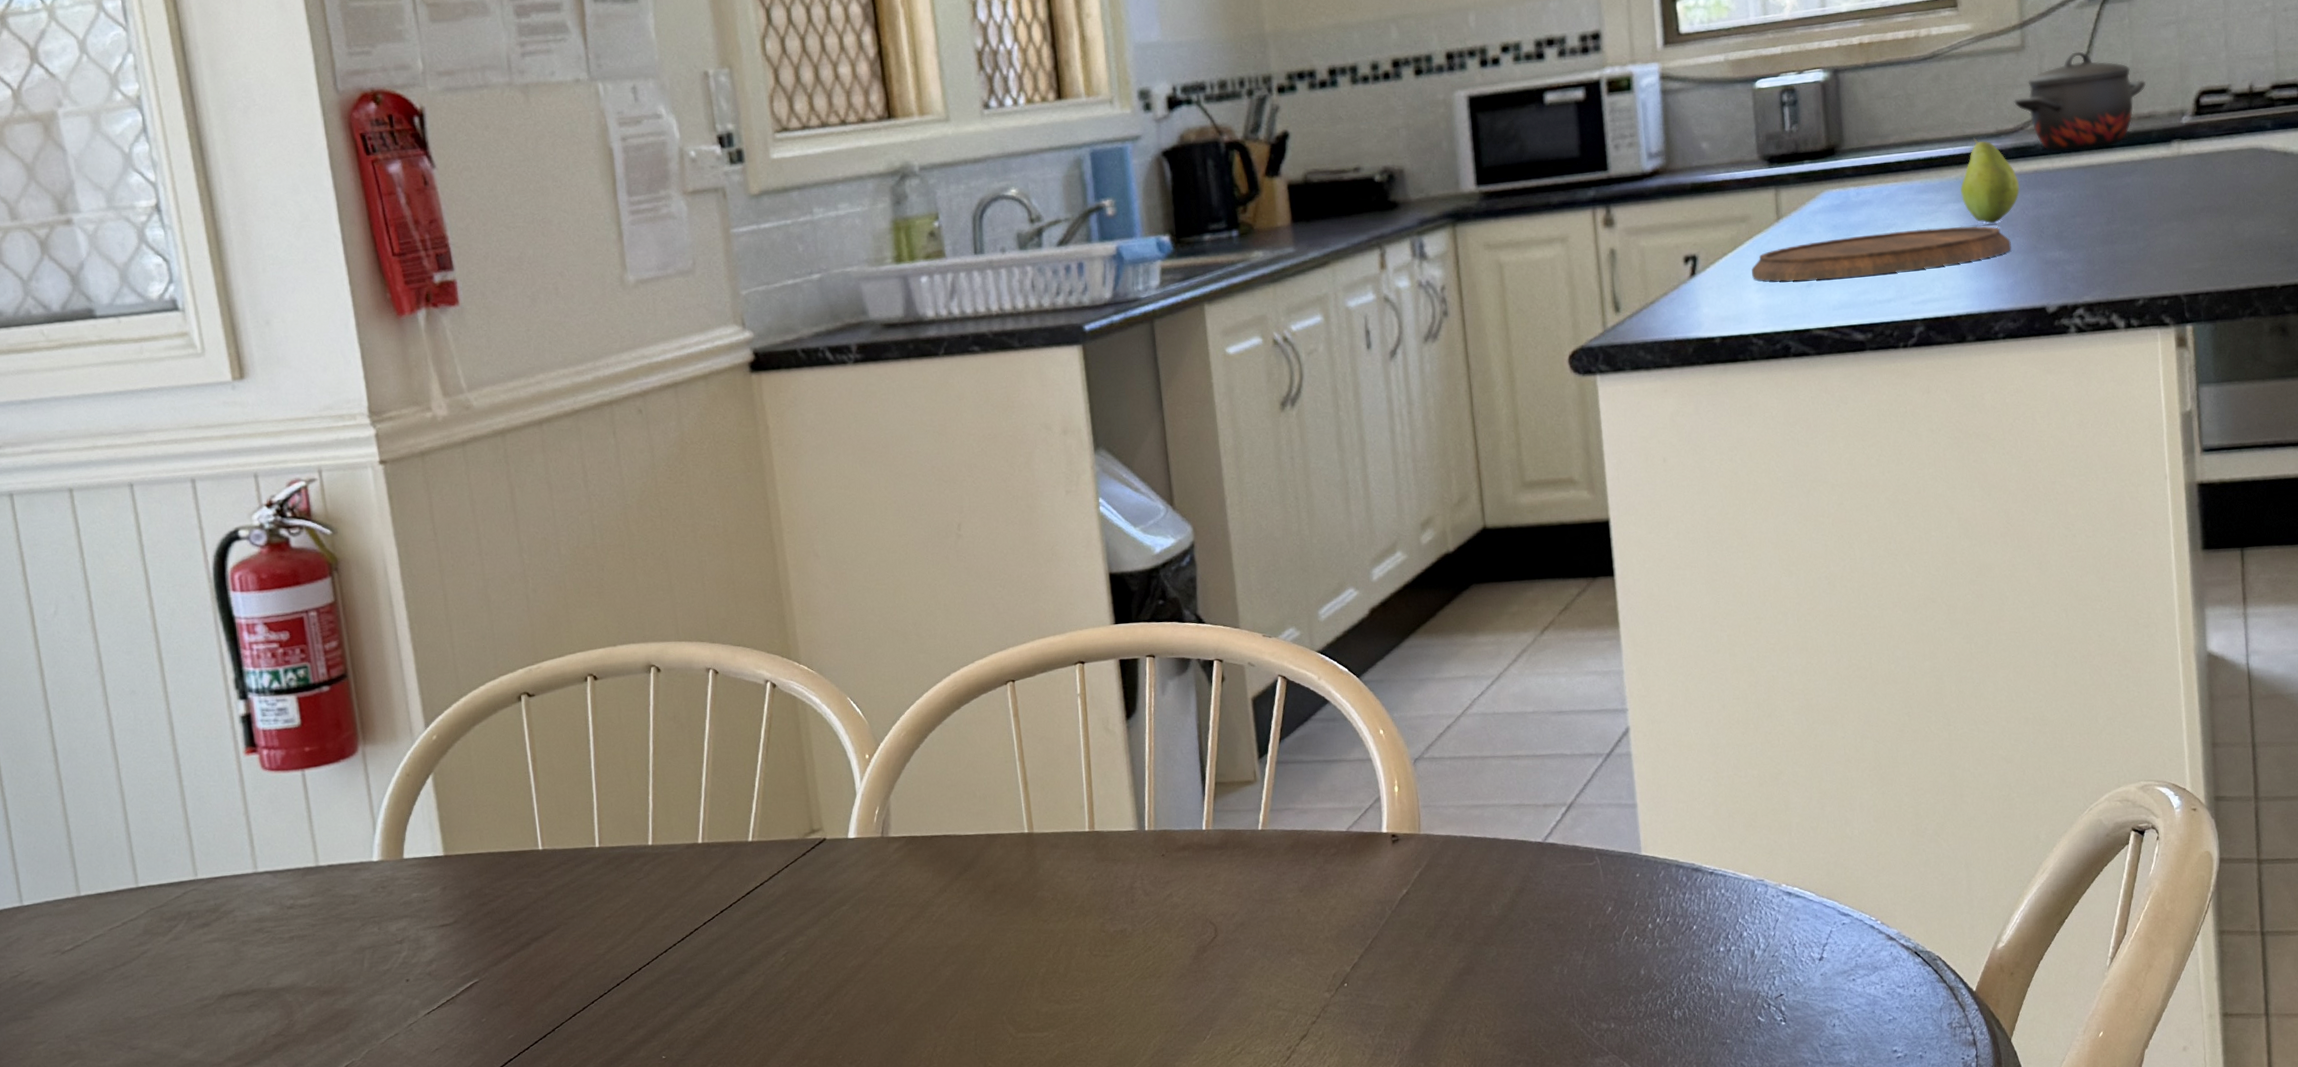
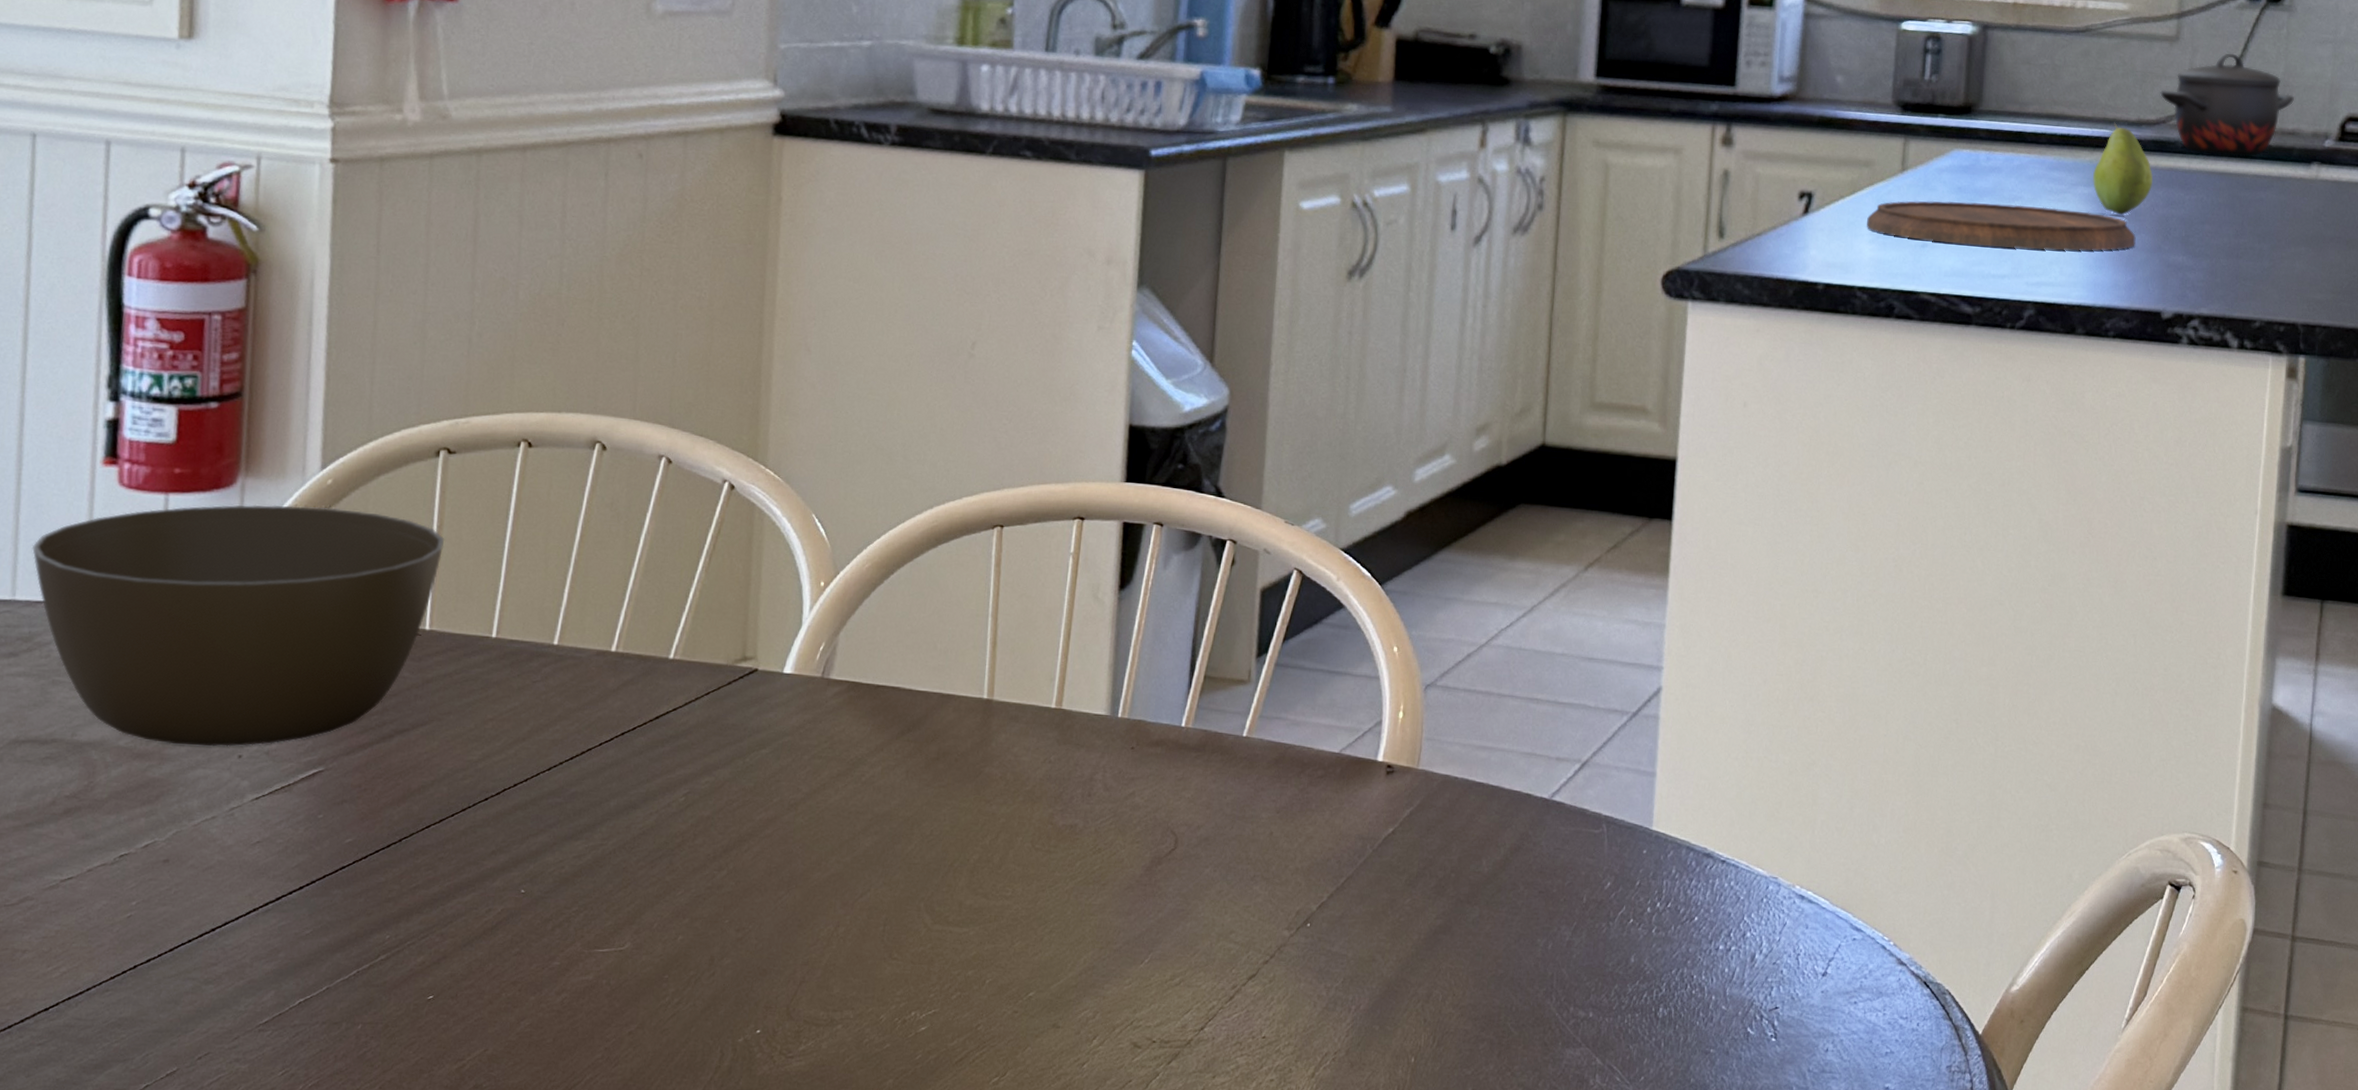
bowl: none [202,757,541,979] -> present [31,504,445,747]

